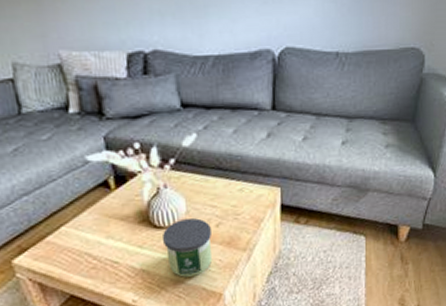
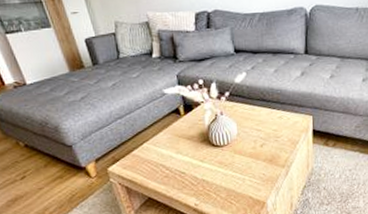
candle: present [161,218,213,277] -> none [218,139,258,187]

